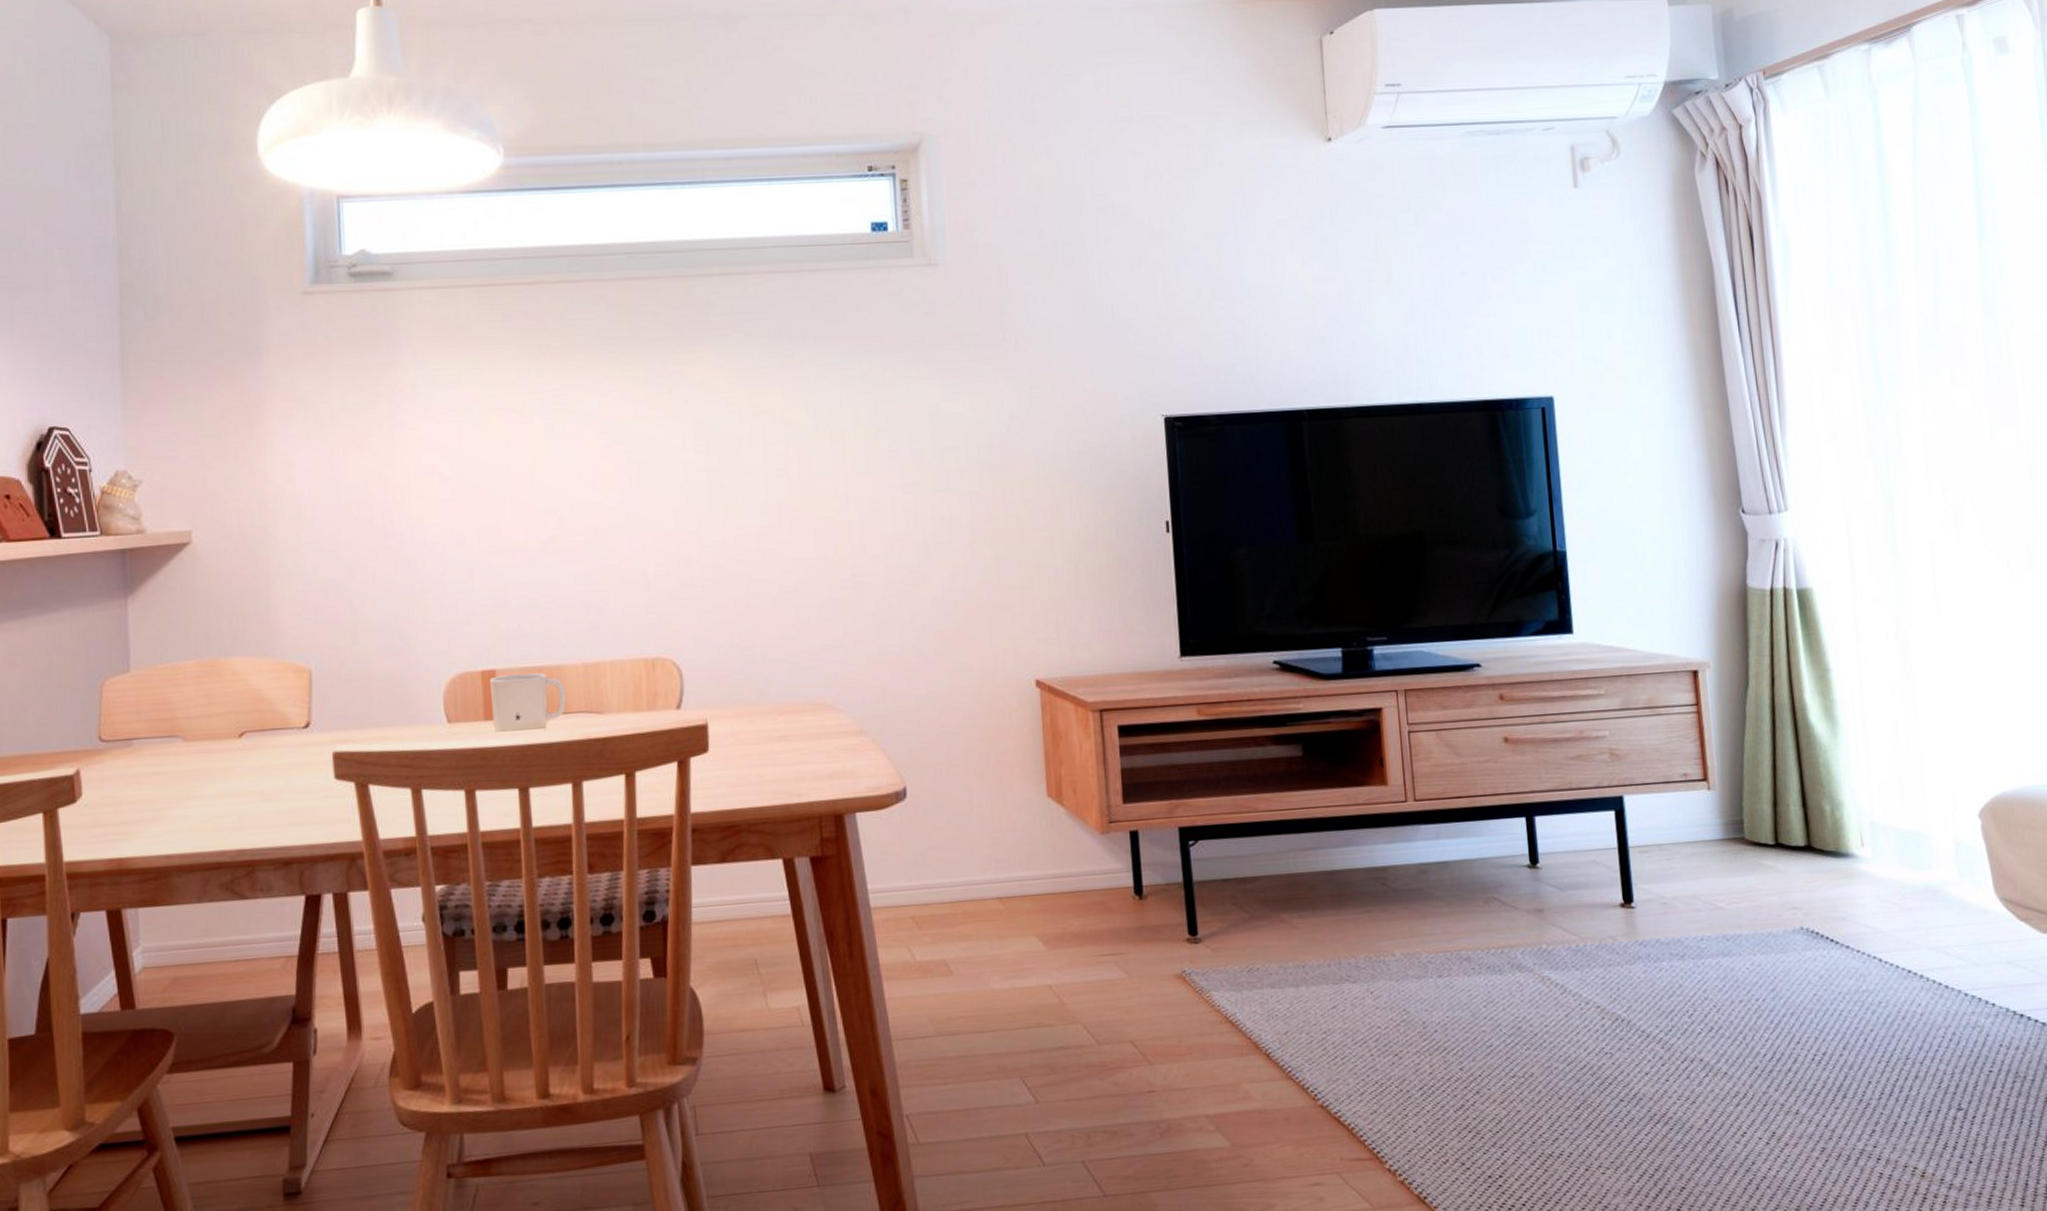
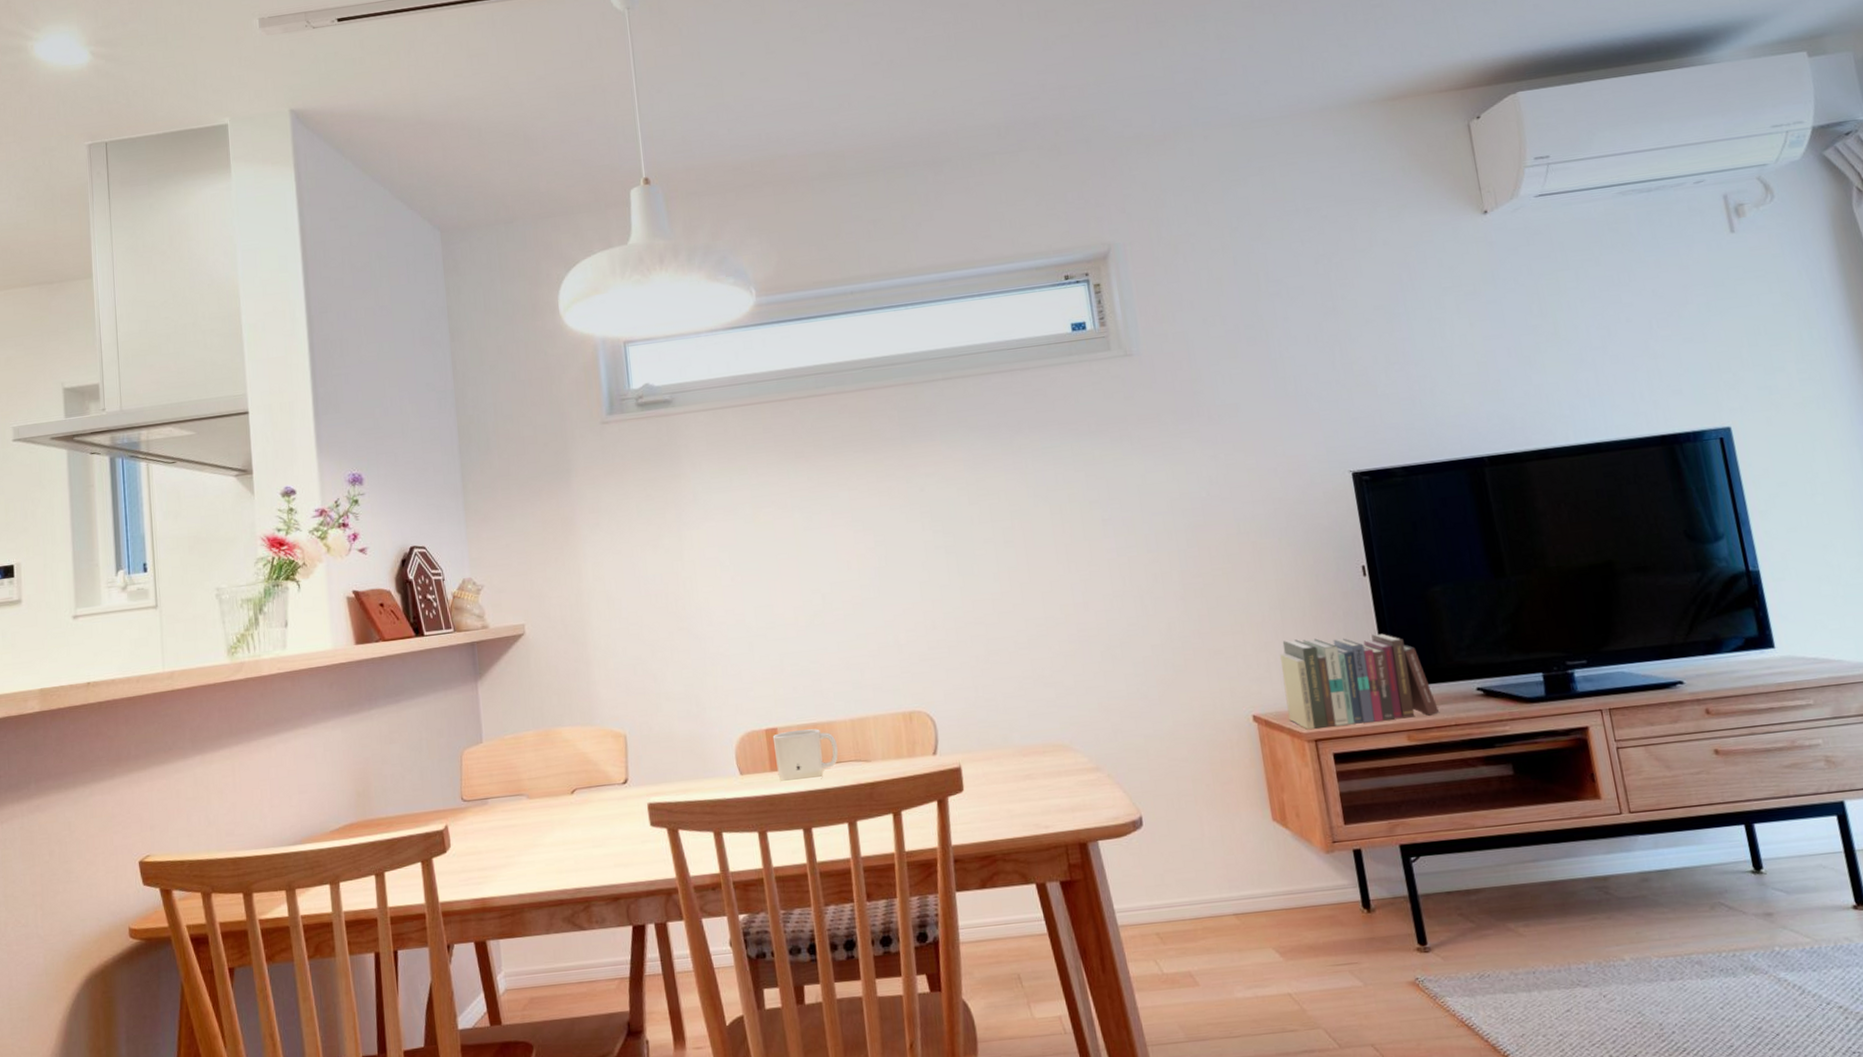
books: none [1070,596,1232,699] -> present [1280,633,1439,731]

